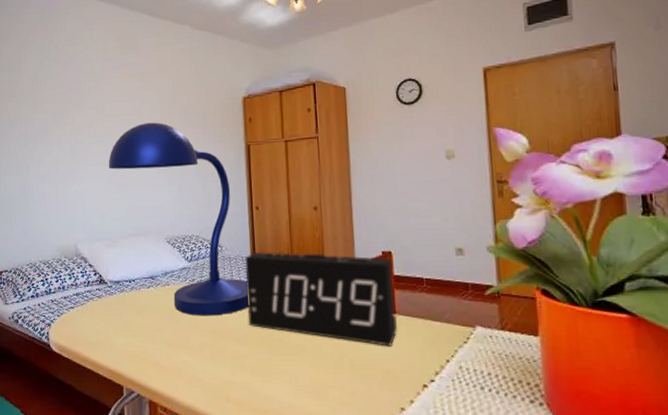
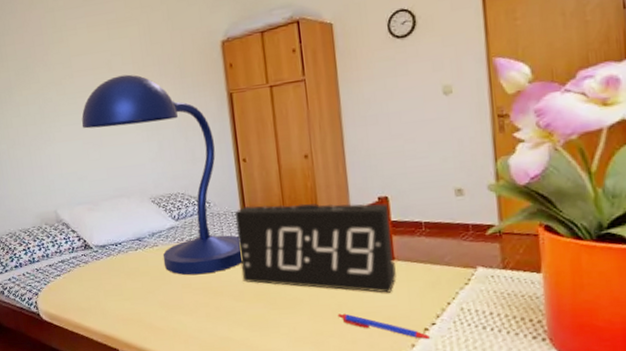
pen: none [338,364,431,397] -> present [337,313,433,340]

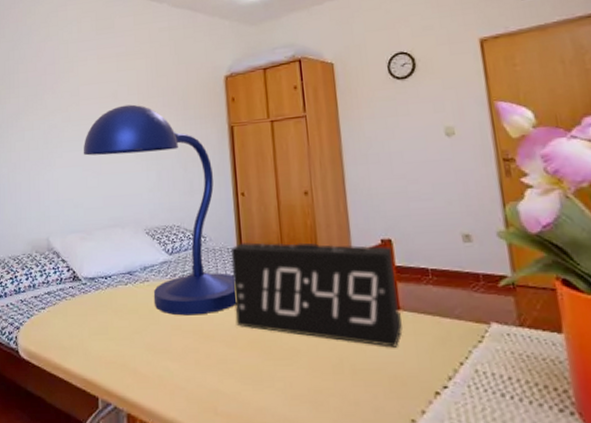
pen: present [337,313,433,340] -> none [338,369,445,406]

